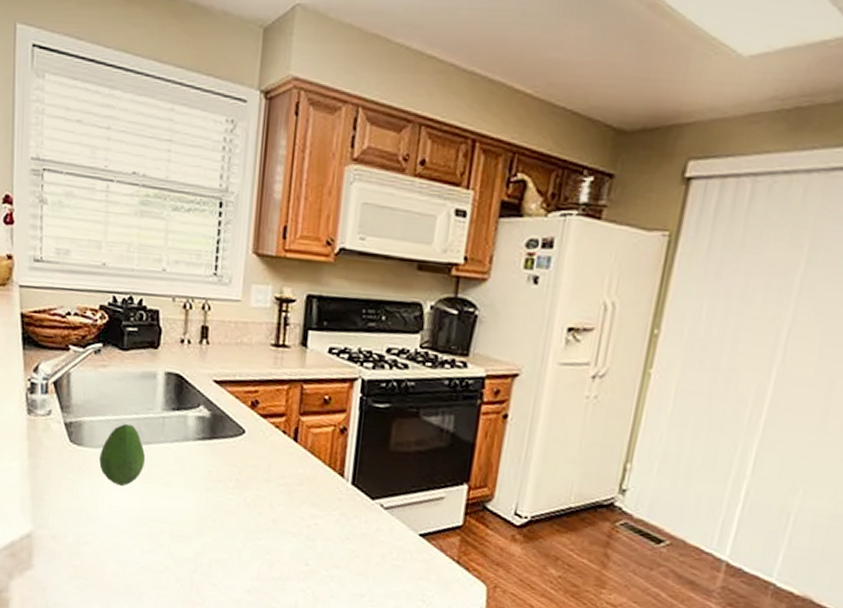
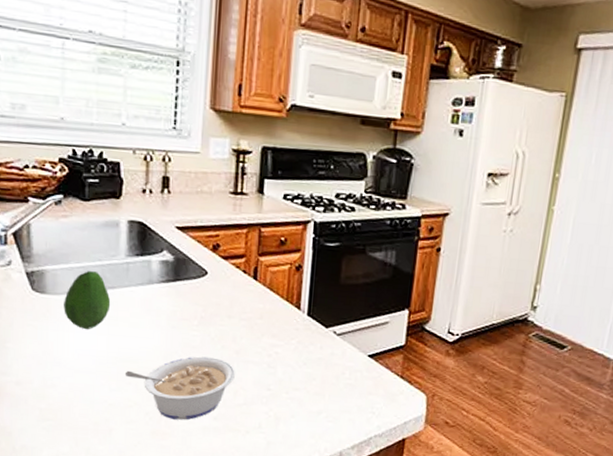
legume: none [157,522,271,591] -> present [124,356,235,420]

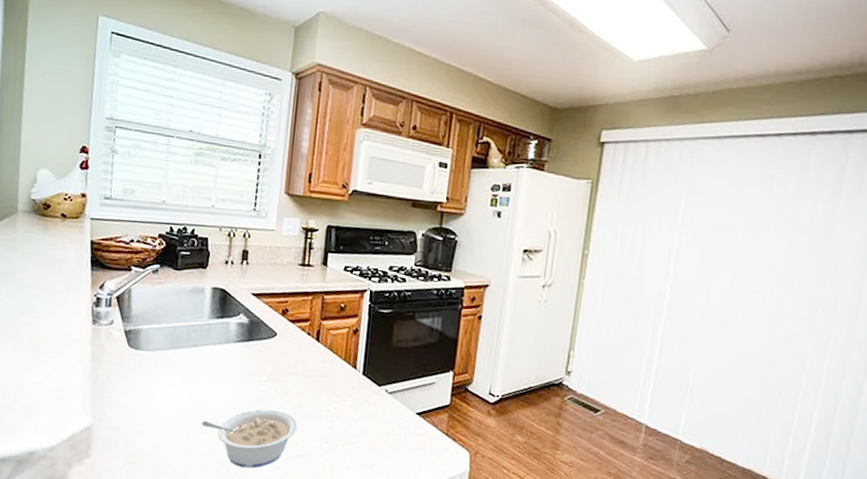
fruit: present [64,271,111,329] -> none [153,330,194,382]

